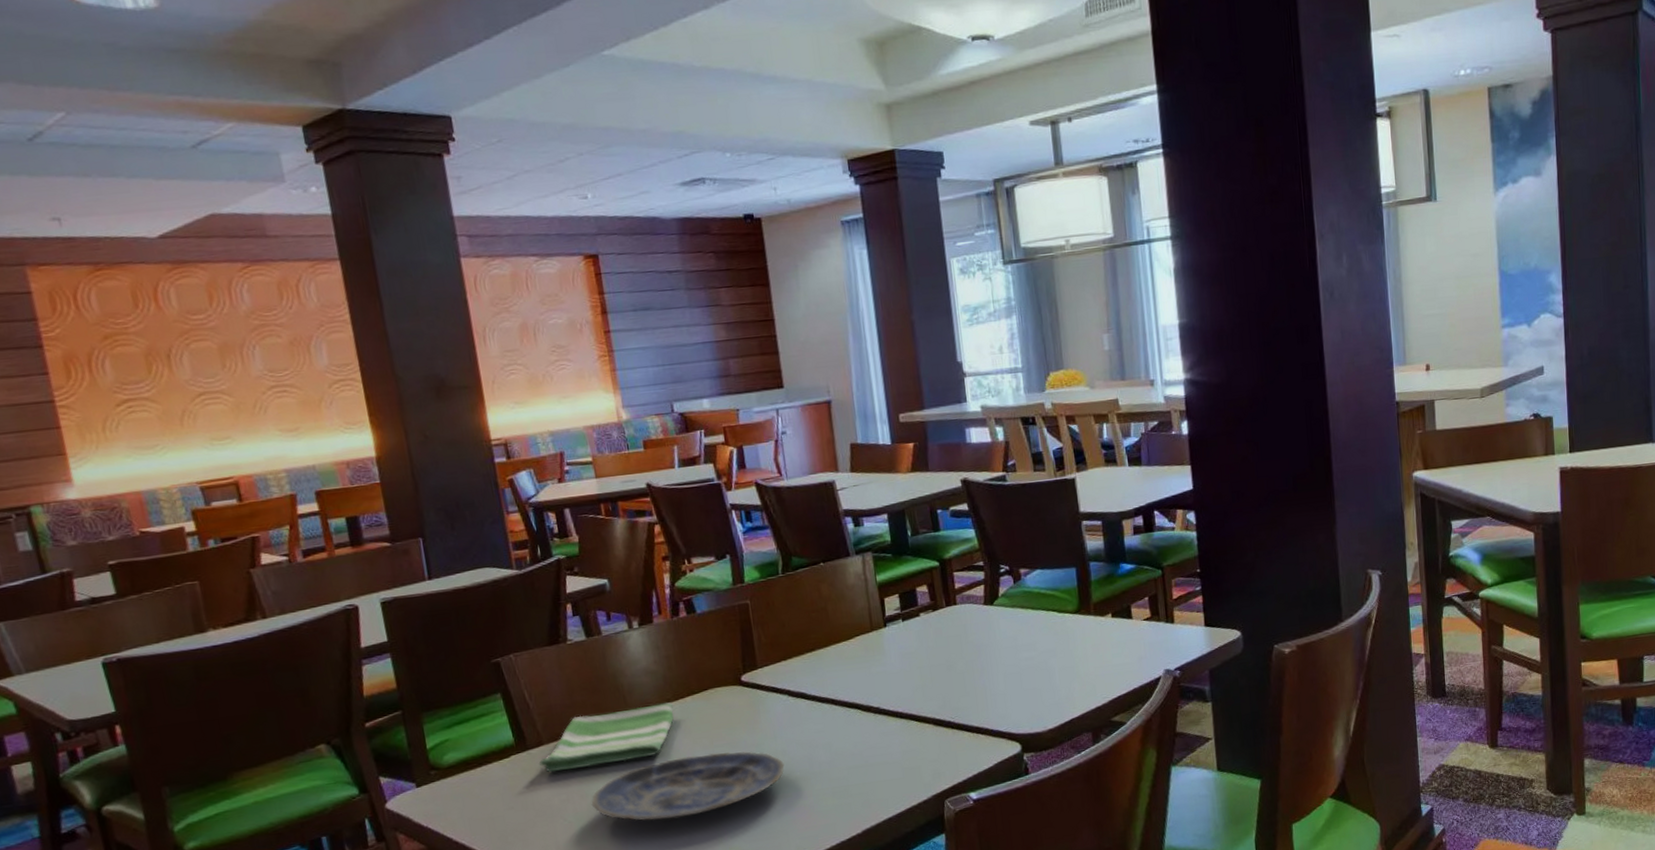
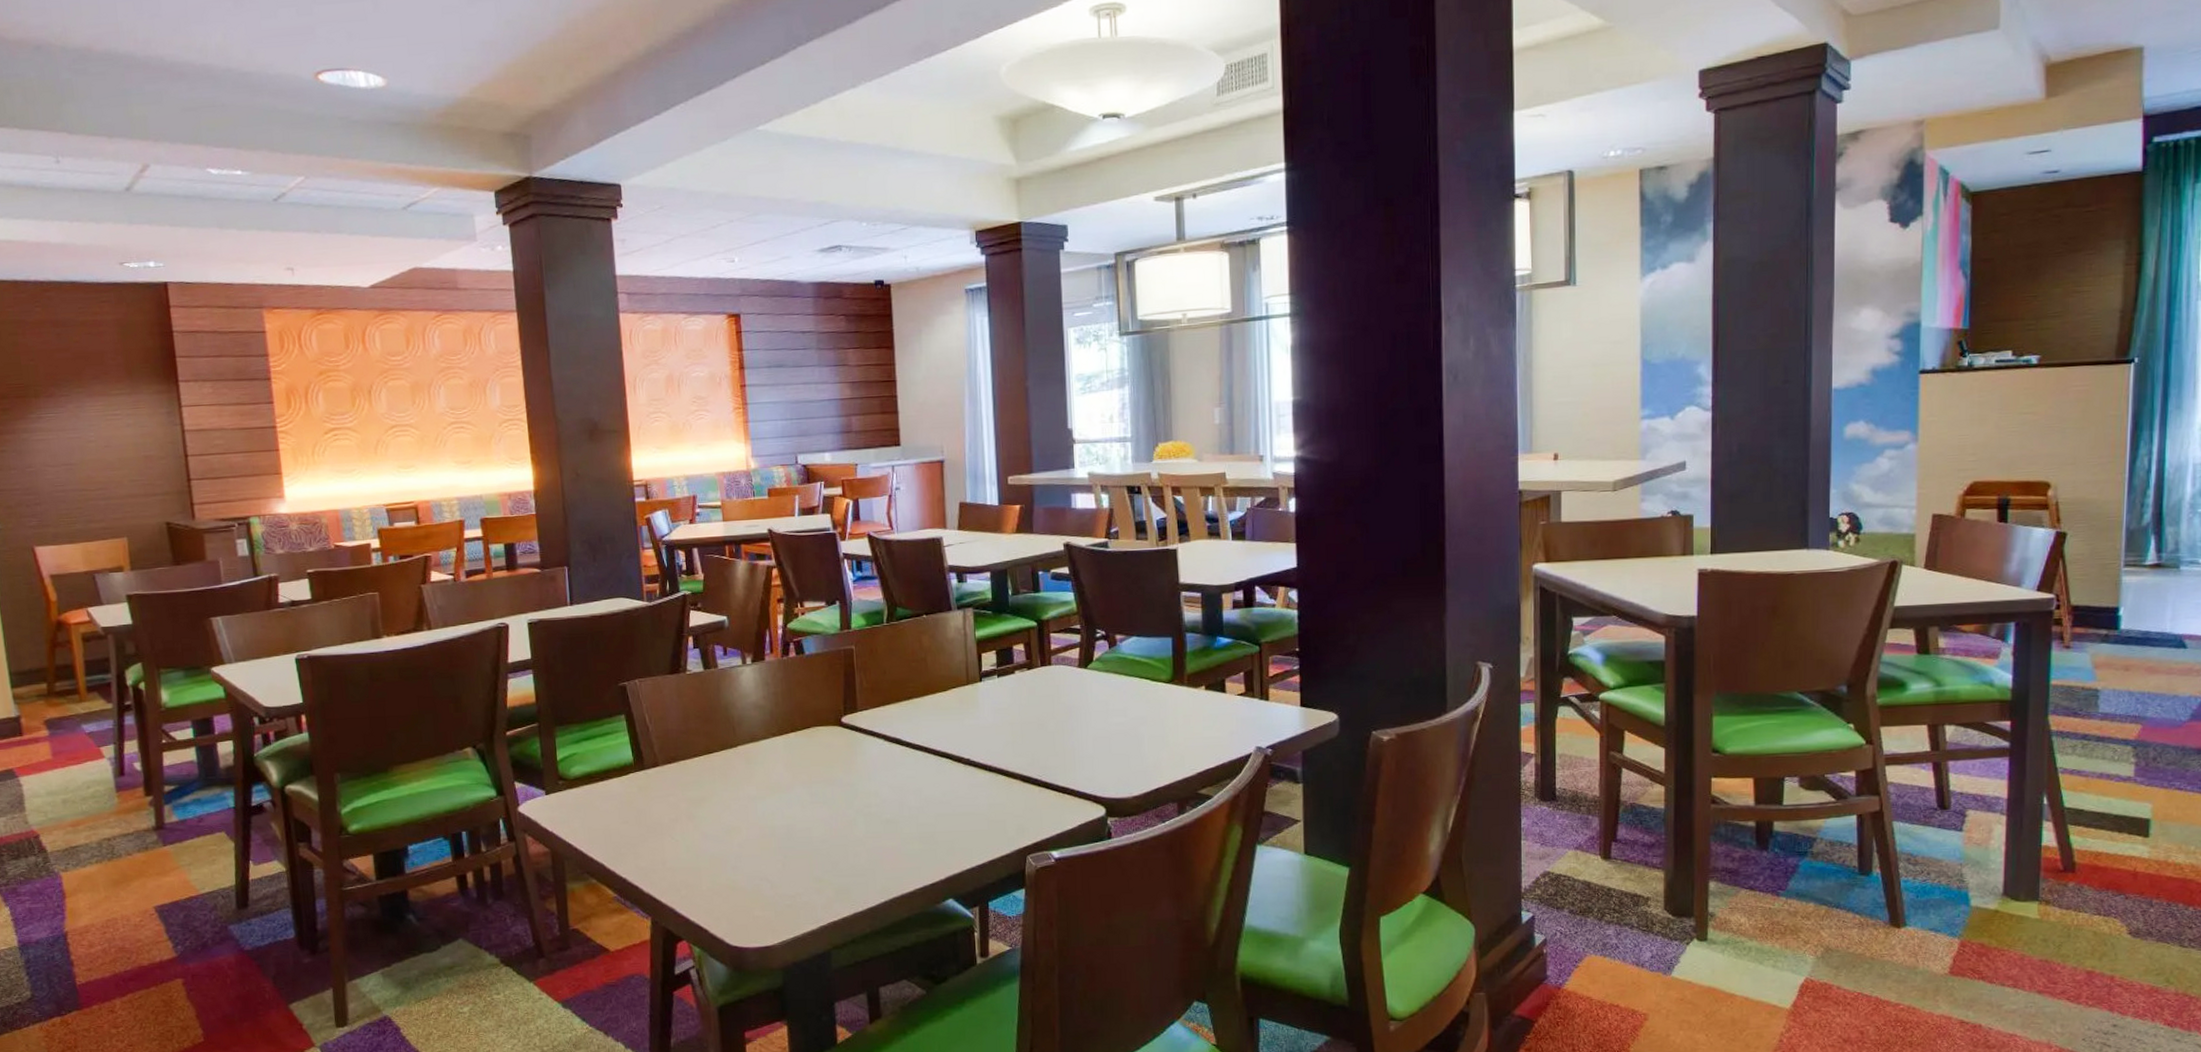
dish towel: present [538,702,674,773] -> none [653,737,778,793]
plate: present [591,751,785,821] -> none [697,788,876,848]

